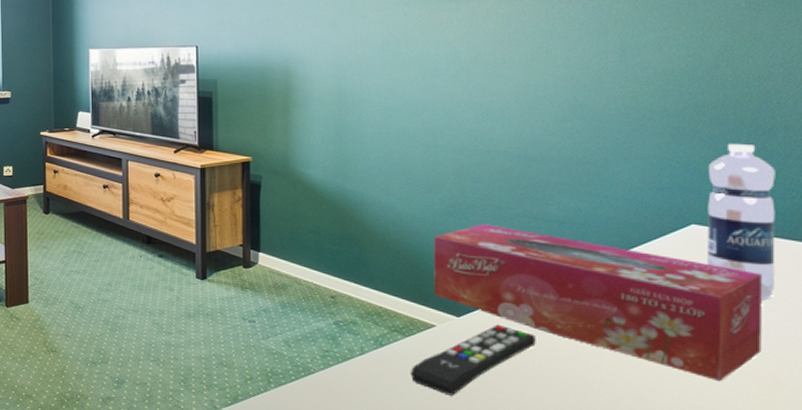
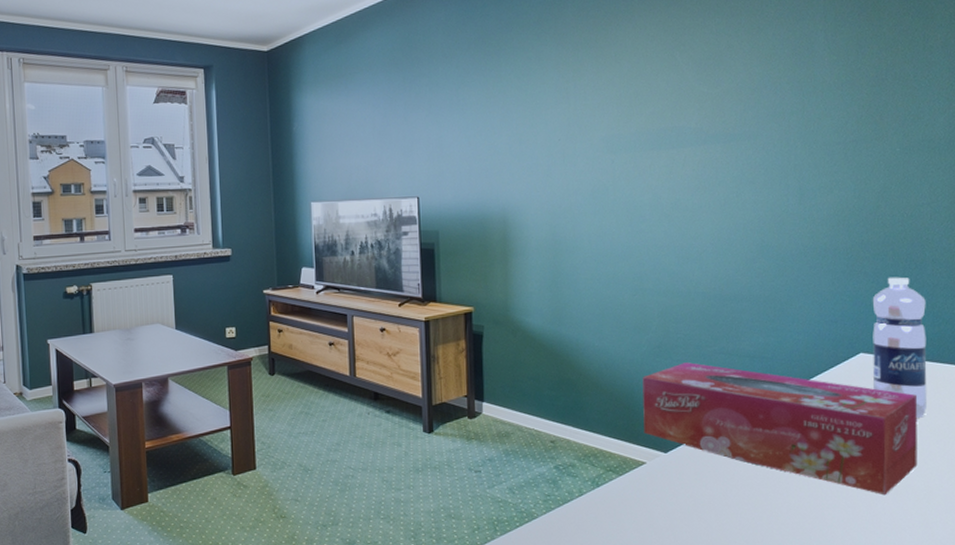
remote control: present [410,324,536,396] -> none [624,457,733,529]

